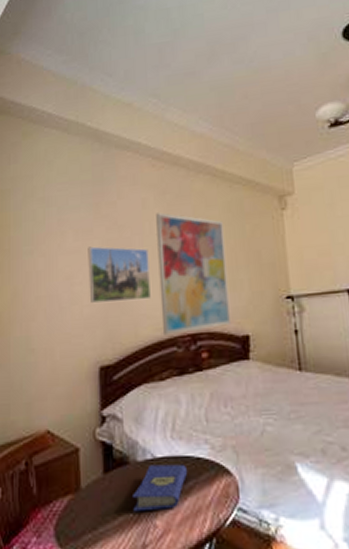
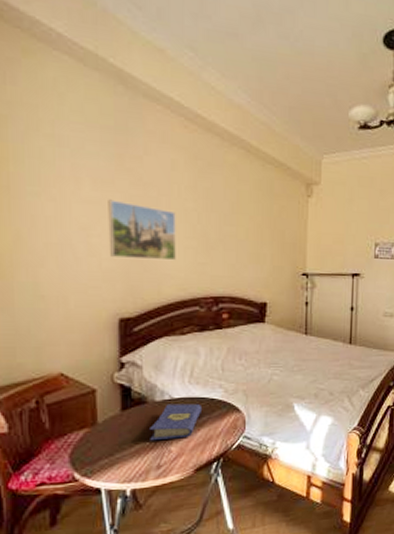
wall art: present [156,212,232,336] -> none [186,177,253,296]

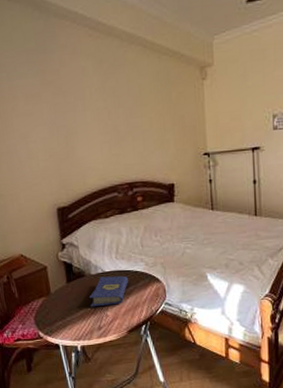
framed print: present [108,199,176,261] -> none [38,109,95,158]

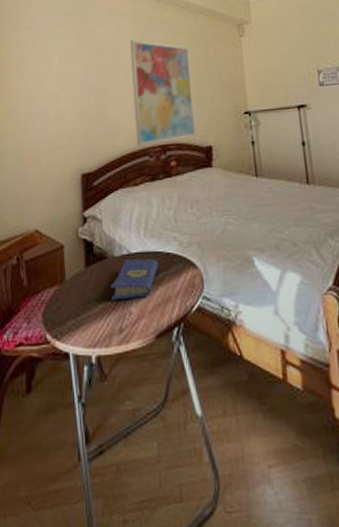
wall art: none [95,80,160,184] -> present [130,39,197,147]

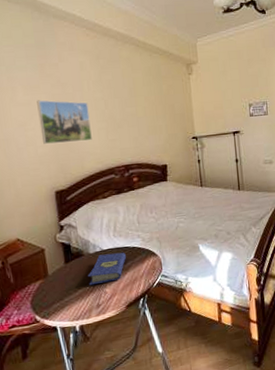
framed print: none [71,68,126,119] -> present [37,100,92,144]
wall art: present [130,39,197,147] -> none [92,74,154,167]

